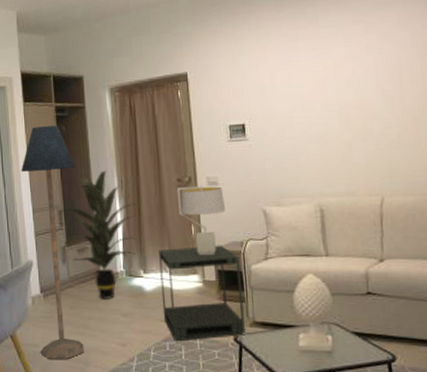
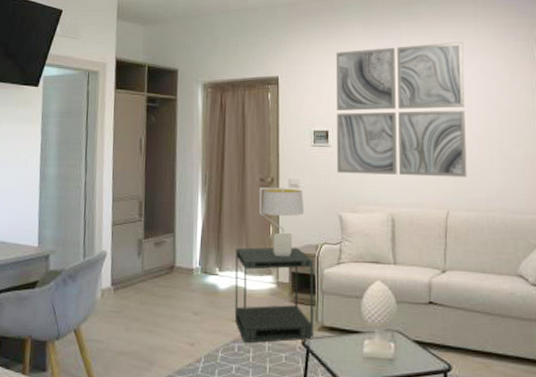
floor lamp: present [21,125,84,359] -> none [104,114,162,357]
indoor plant: present [58,170,140,300] -> none [138,164,222,297]
wall art: none [246,13,402,167] -> present [336,42,467,177]

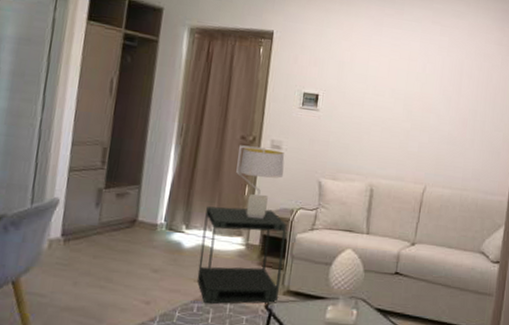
wall art: present [336,42,467,177] -> none [322,14,463,155]

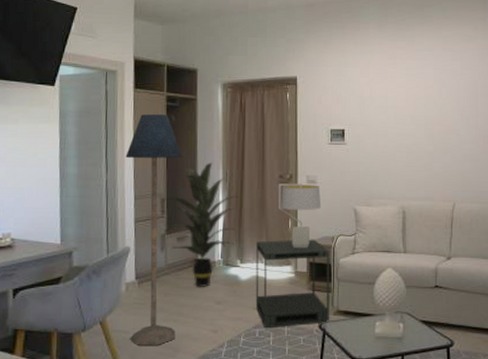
floor lamp: none [46,50,134,314] -> present [126,113,183,346]
indoor plant: none [100,113,197,253] -> present [160,162,243,288]

